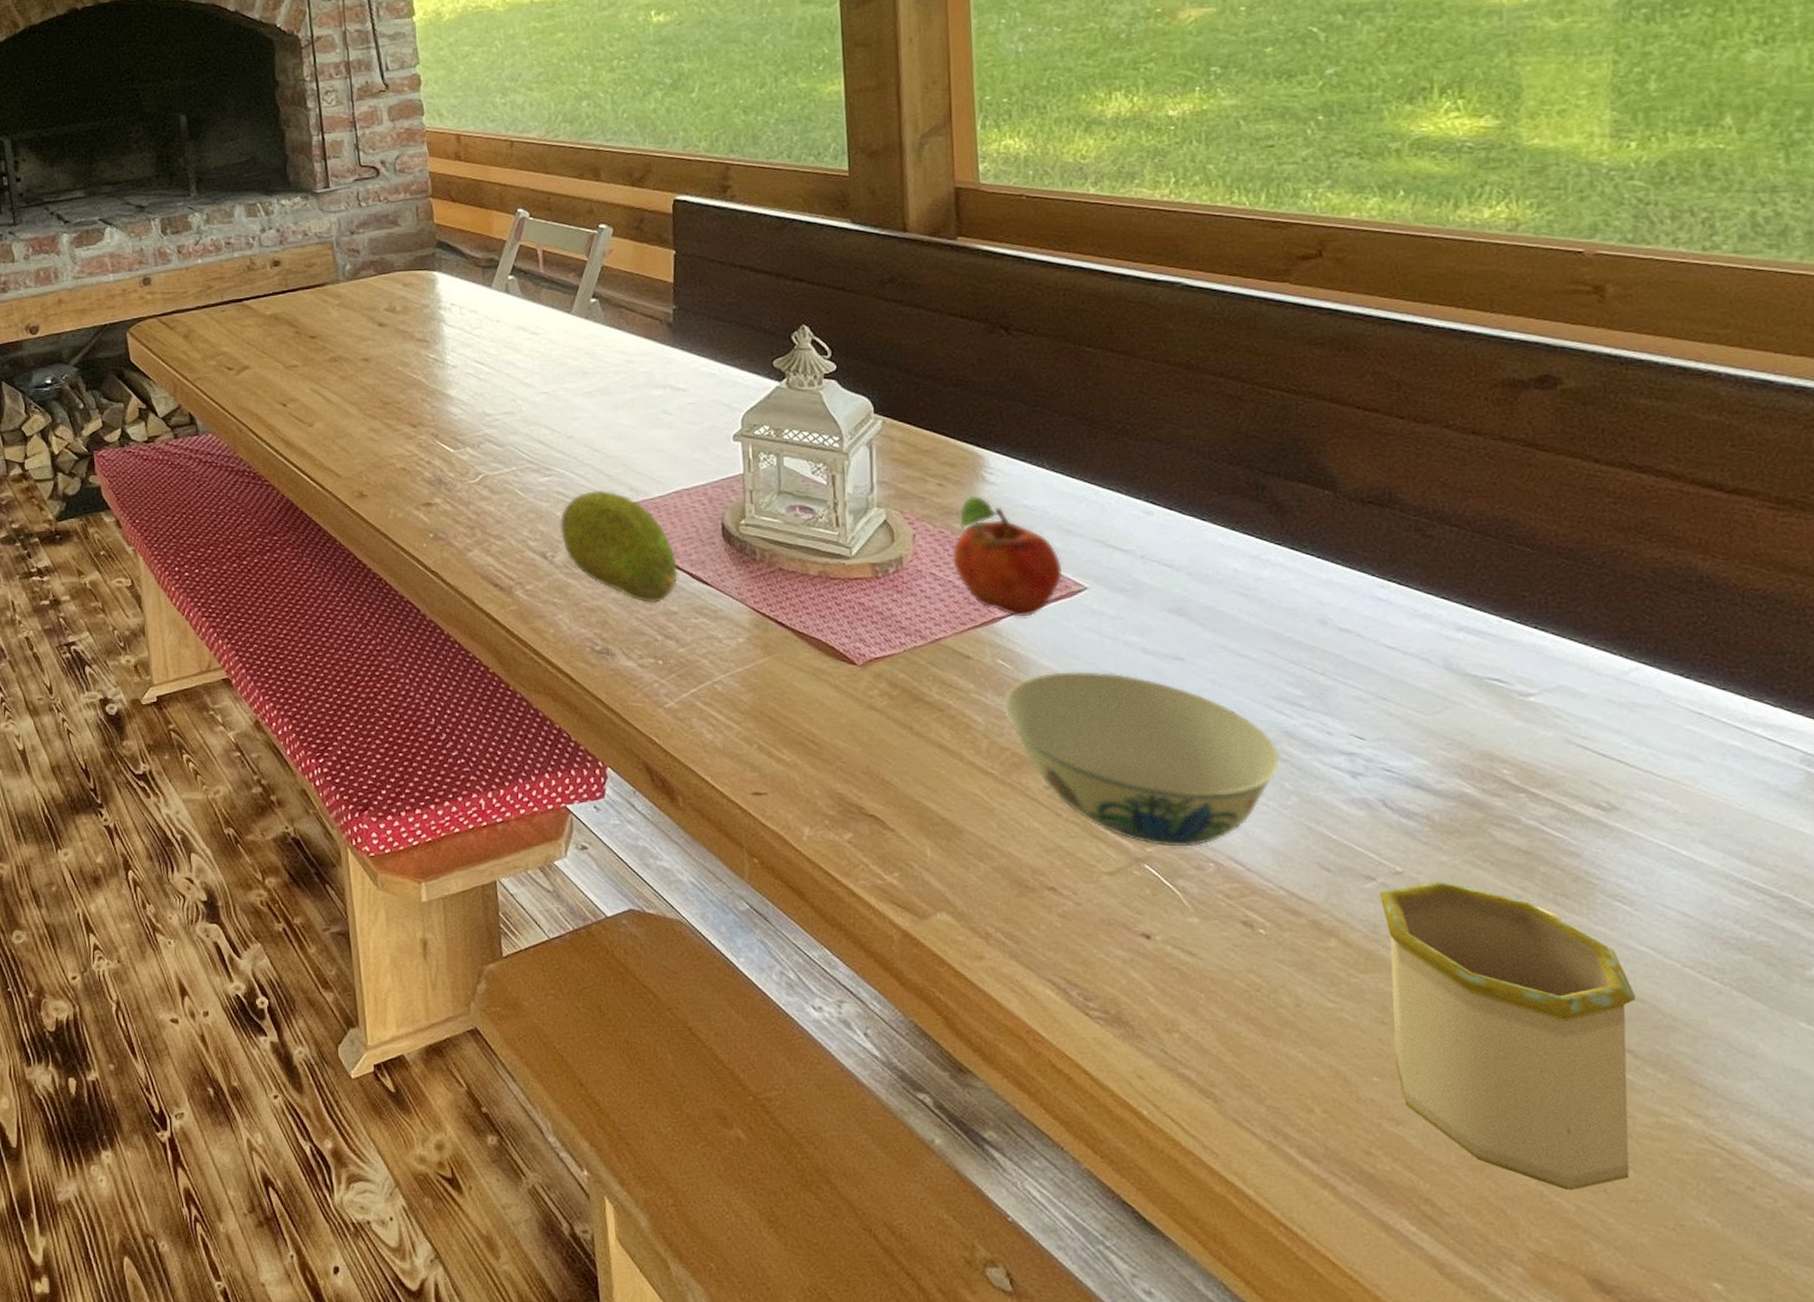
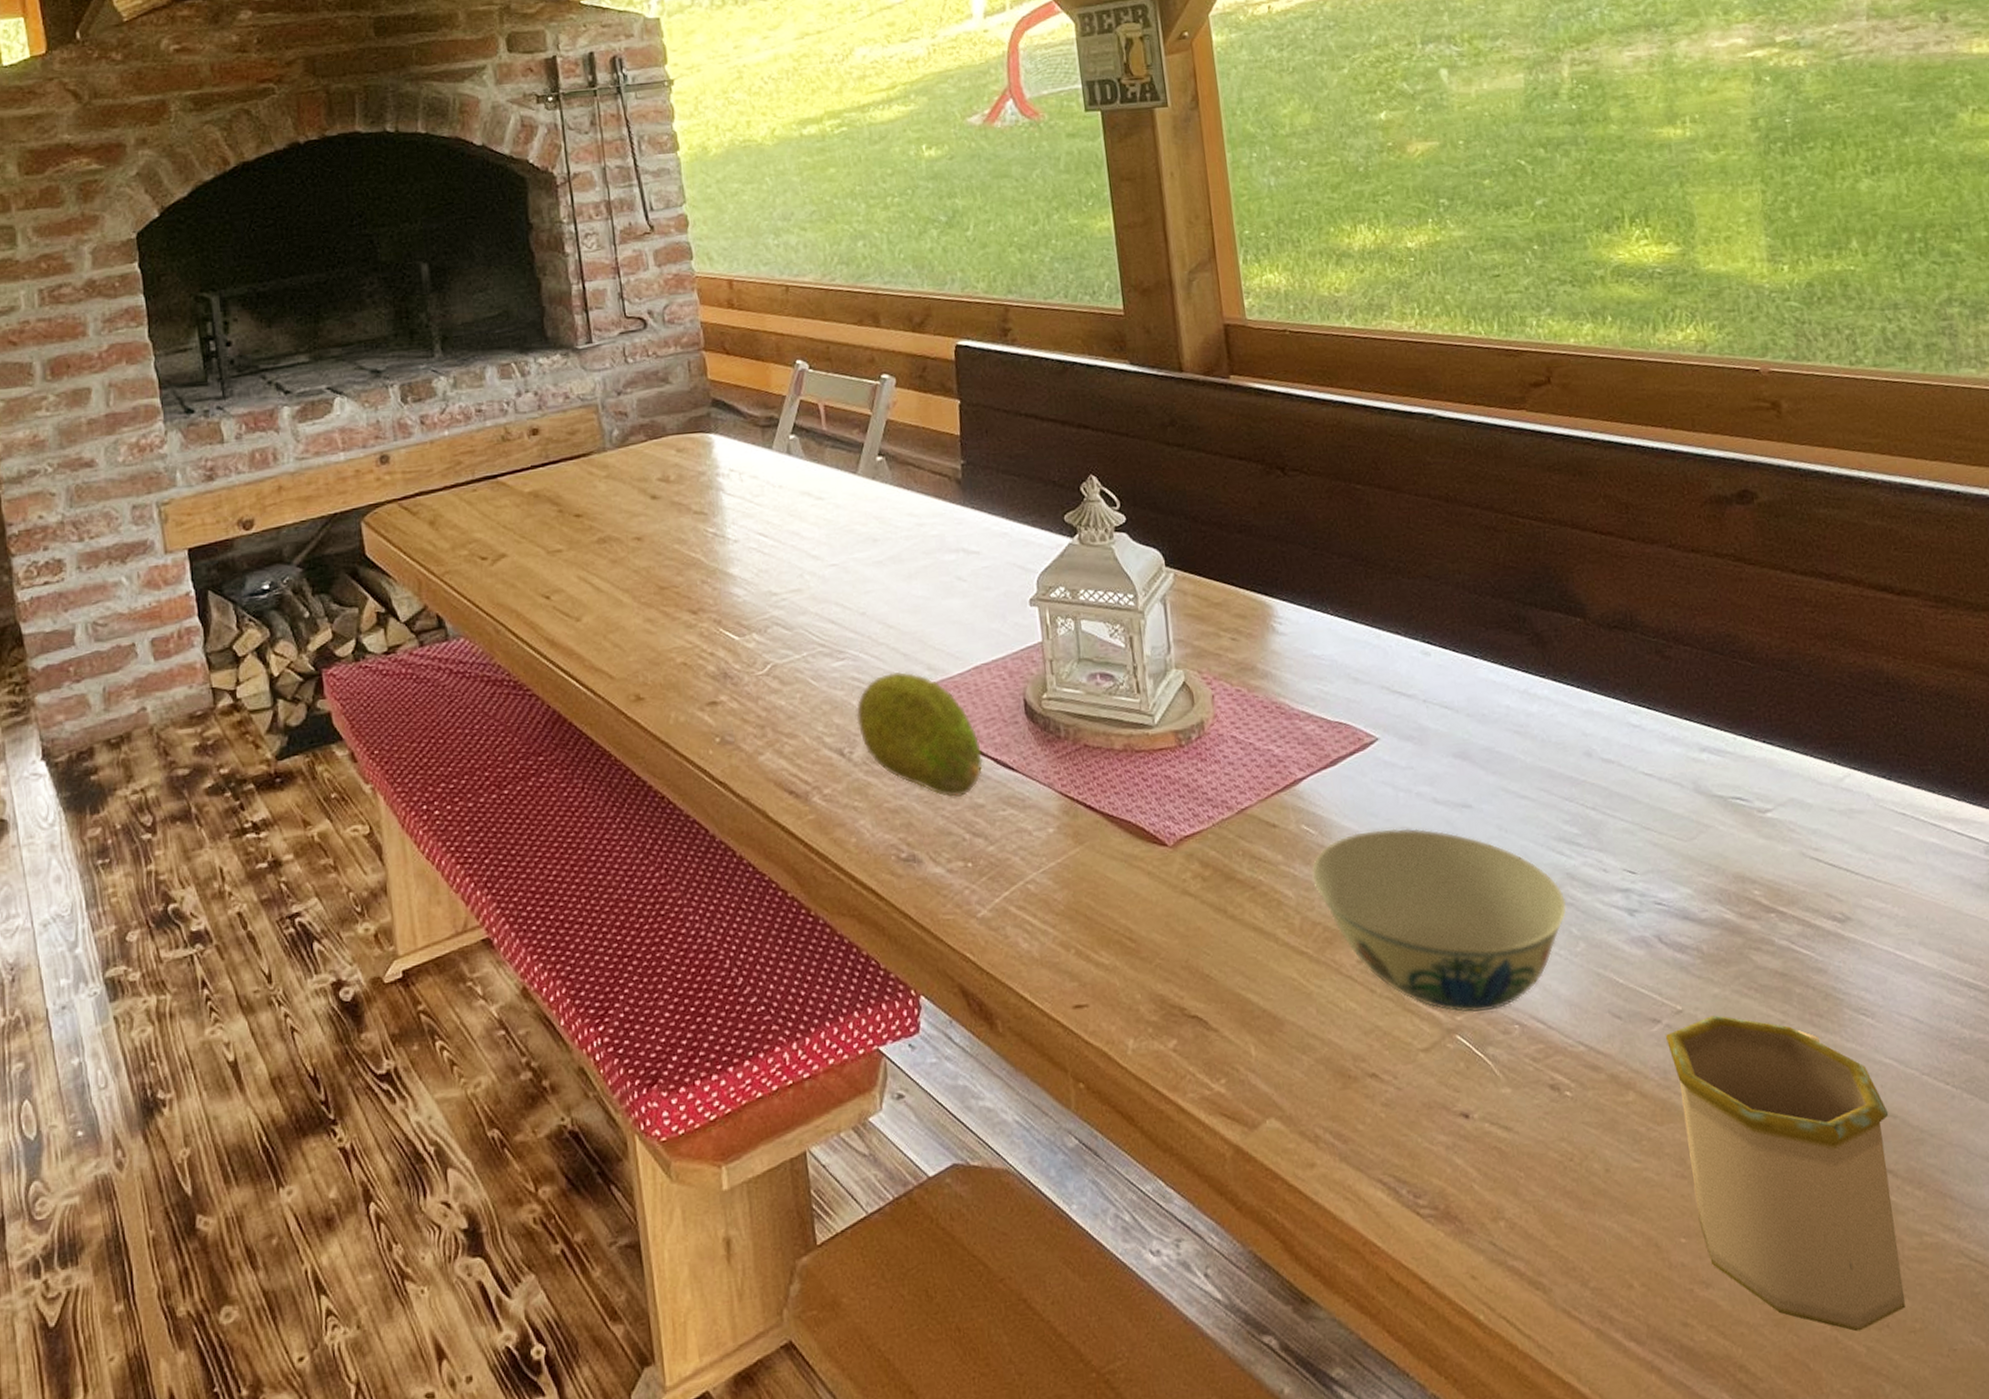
fruit: present [952,495,1063,617] -> none [1250,648,1355,777]

